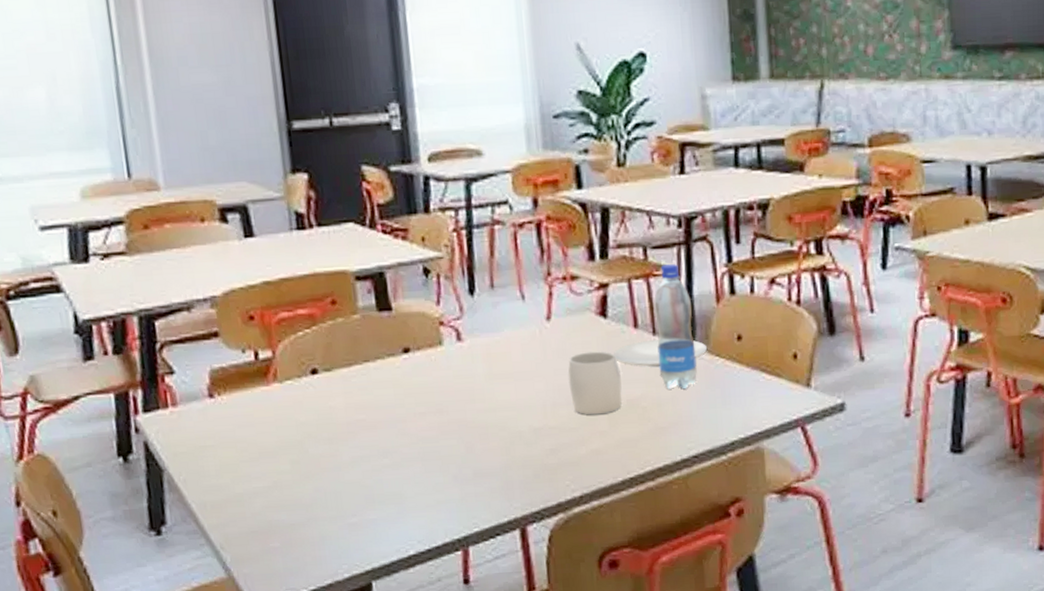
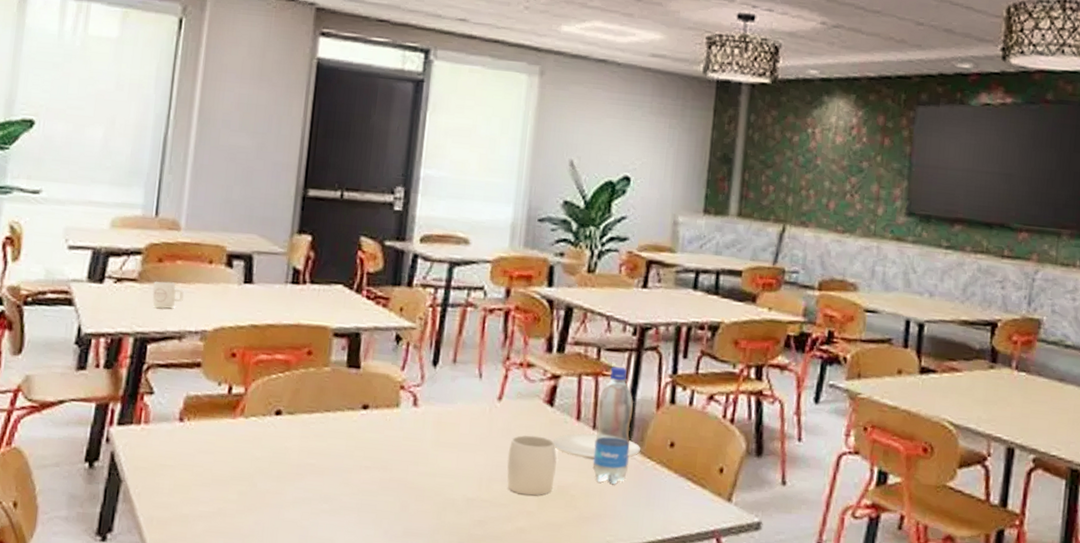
mug: none [144,249,182,280] -> present [152,281,184,309]

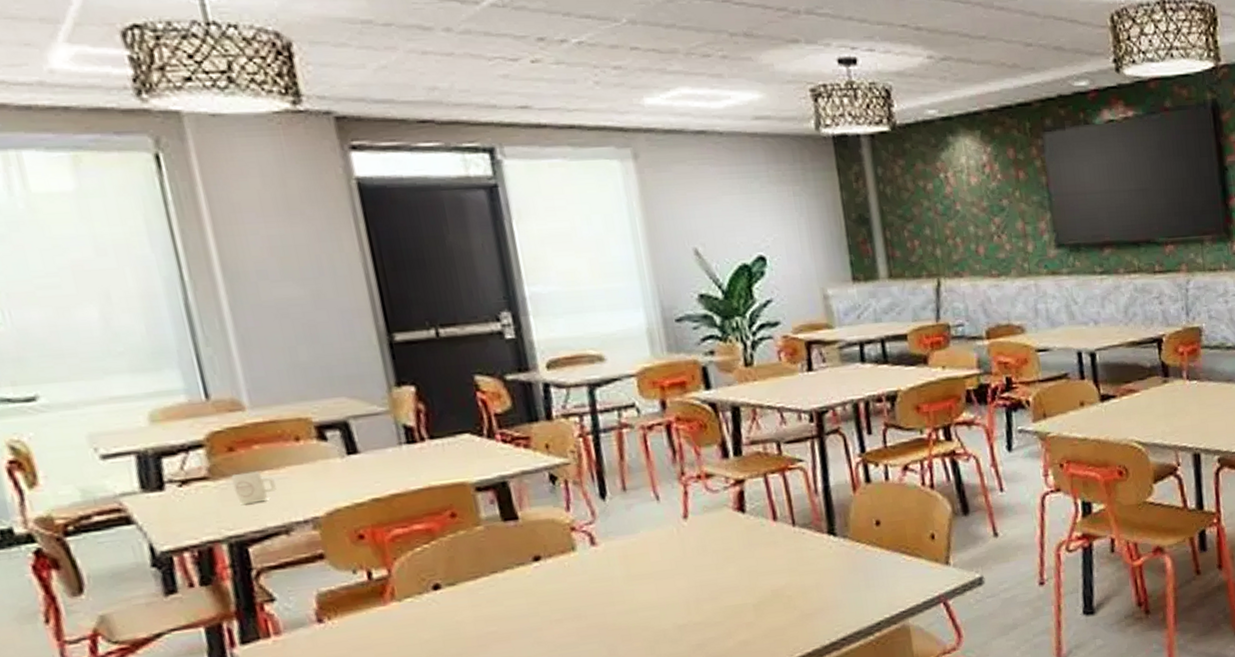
mug: present [507,435,557,496] -> none [709,545,767,608]
plate: present [552,433,641,459] -> none [754,528,848,558]
bottle: present [592,366,633,485] -> none [791,457,839,577]

